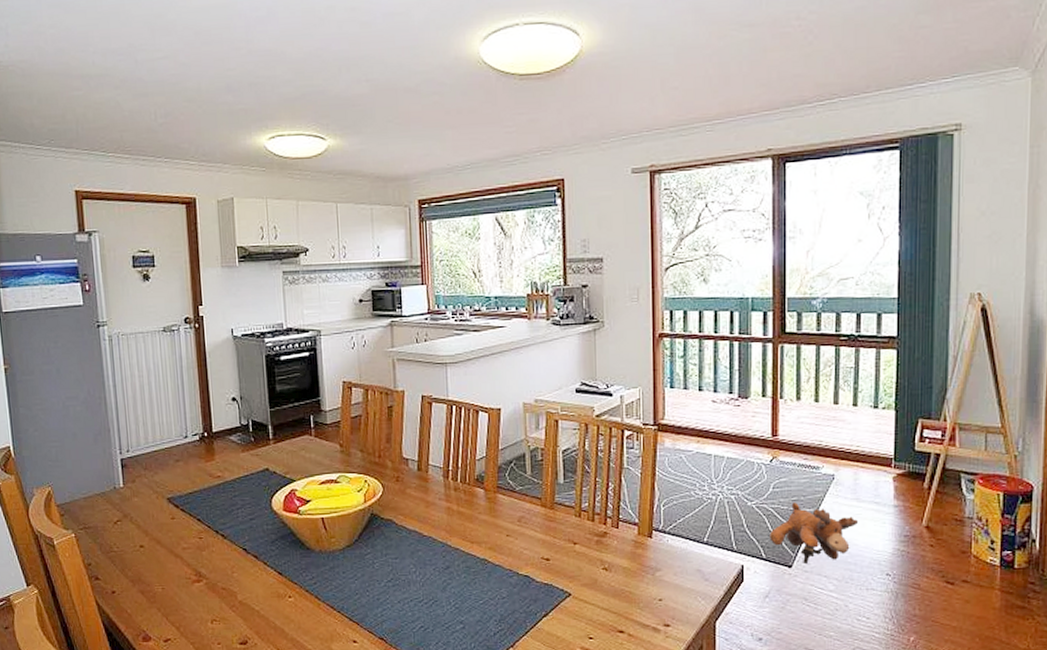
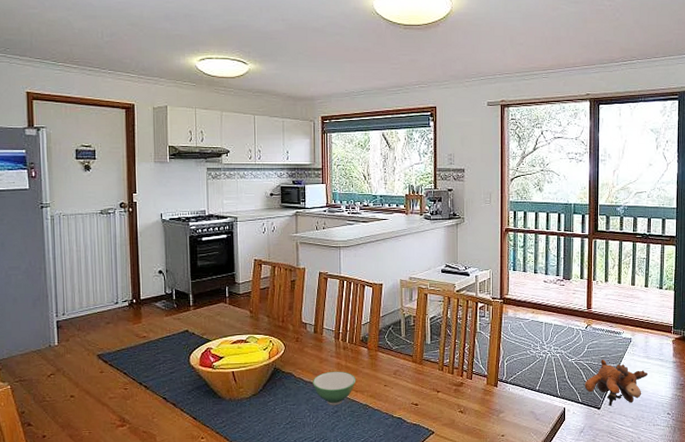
bowl: none [418,517,472,560] -> present [313,371,356,406]

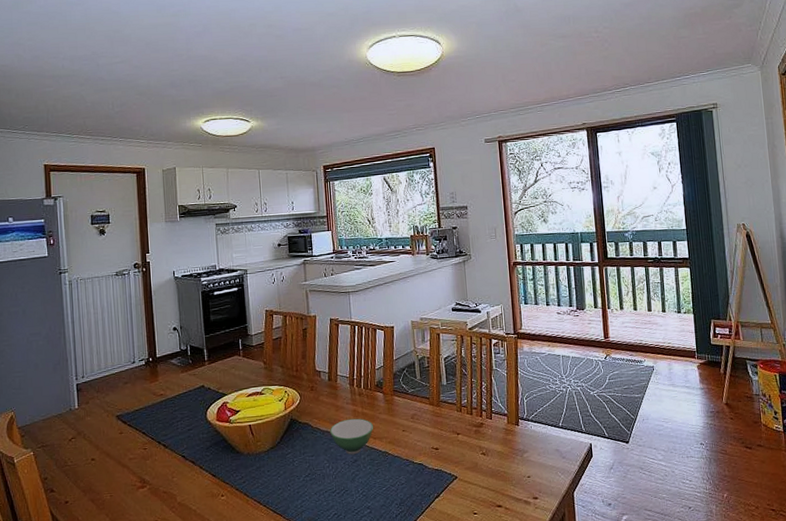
stuffed animal: present [584,359,648,406] -> none [609,390,675,439]

